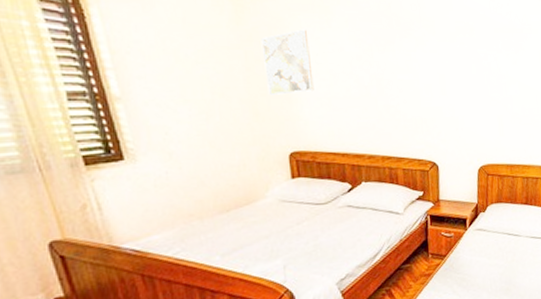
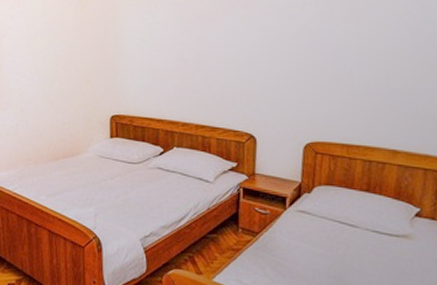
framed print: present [261,29,314,95] -> none [98,12,138,67]

